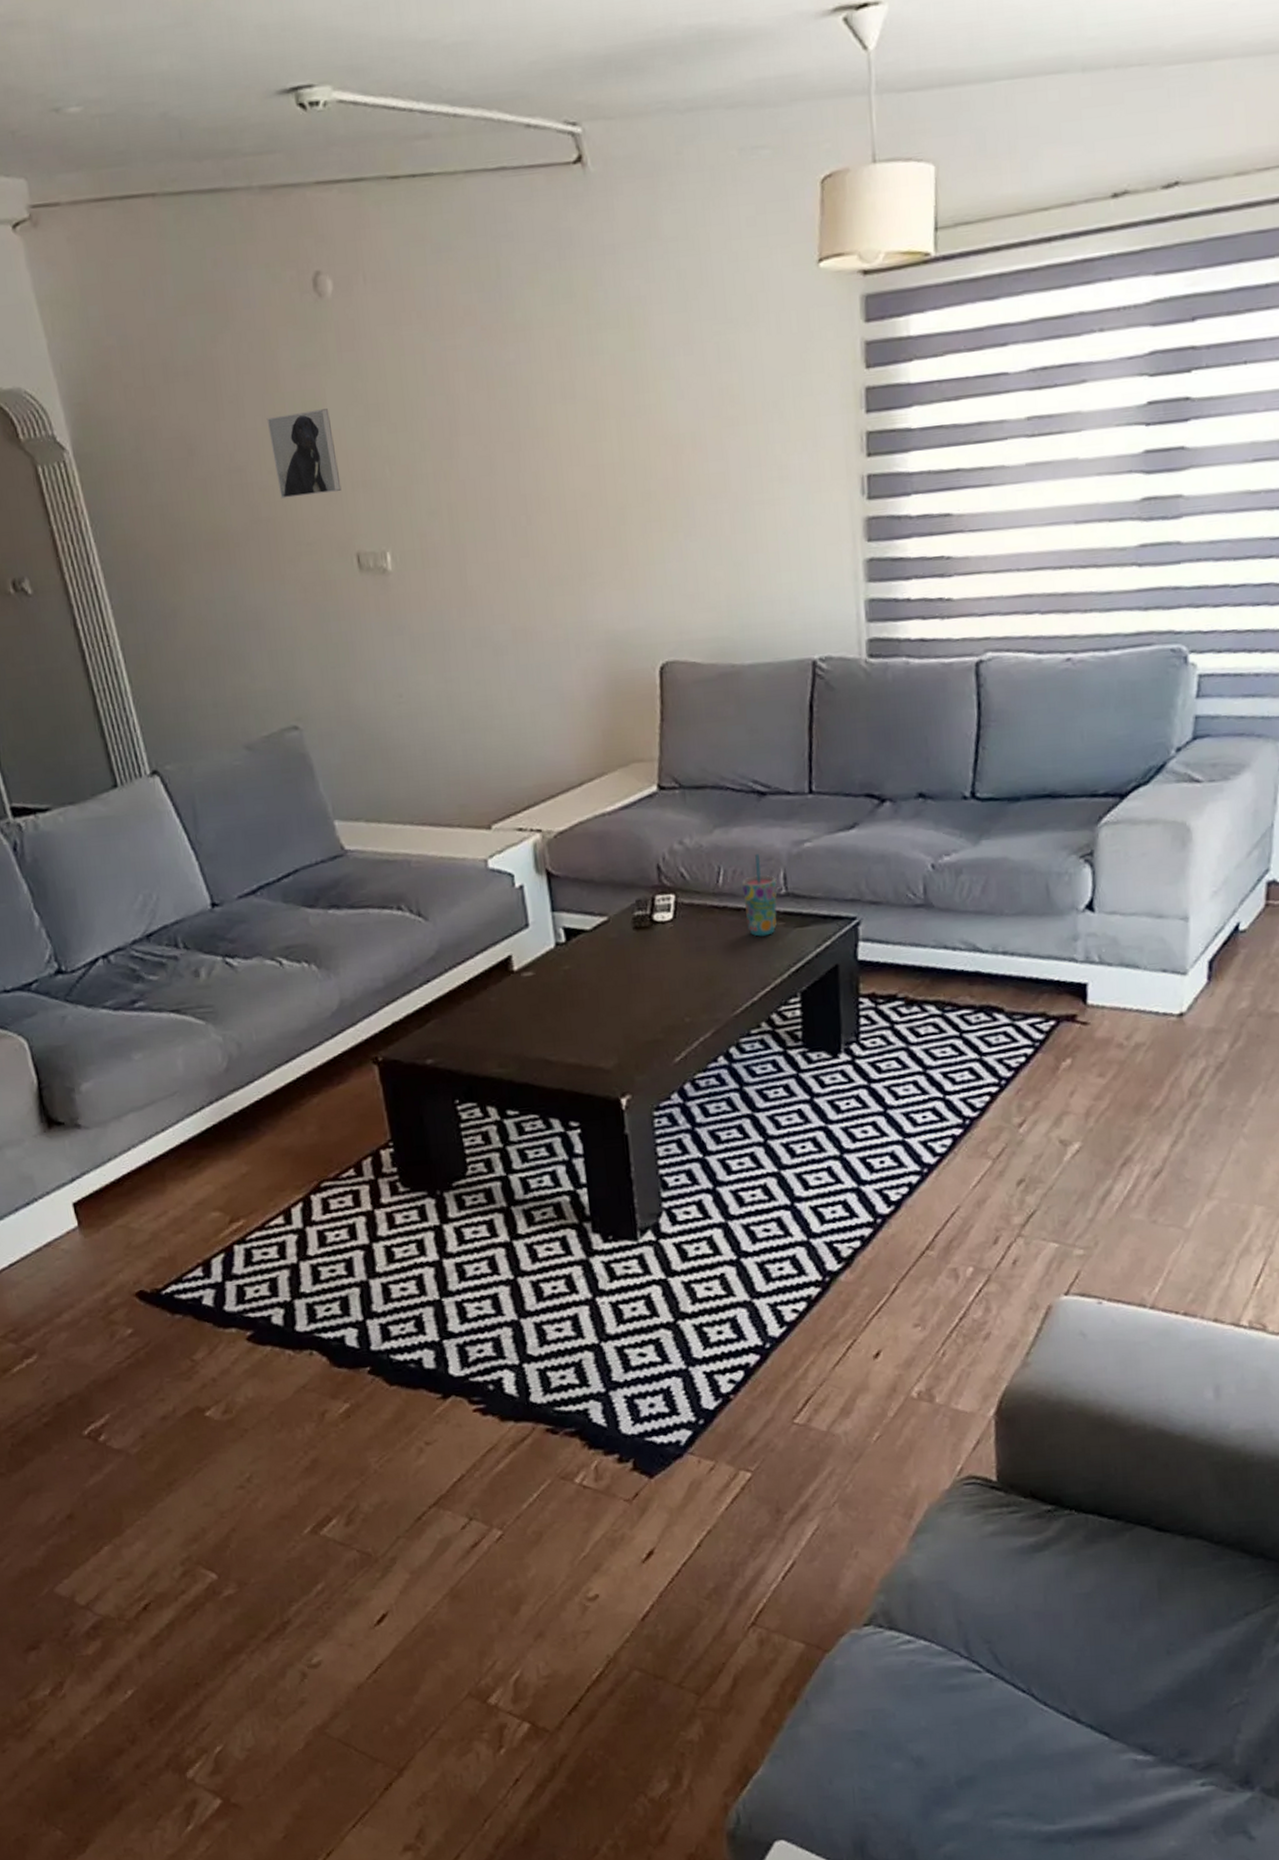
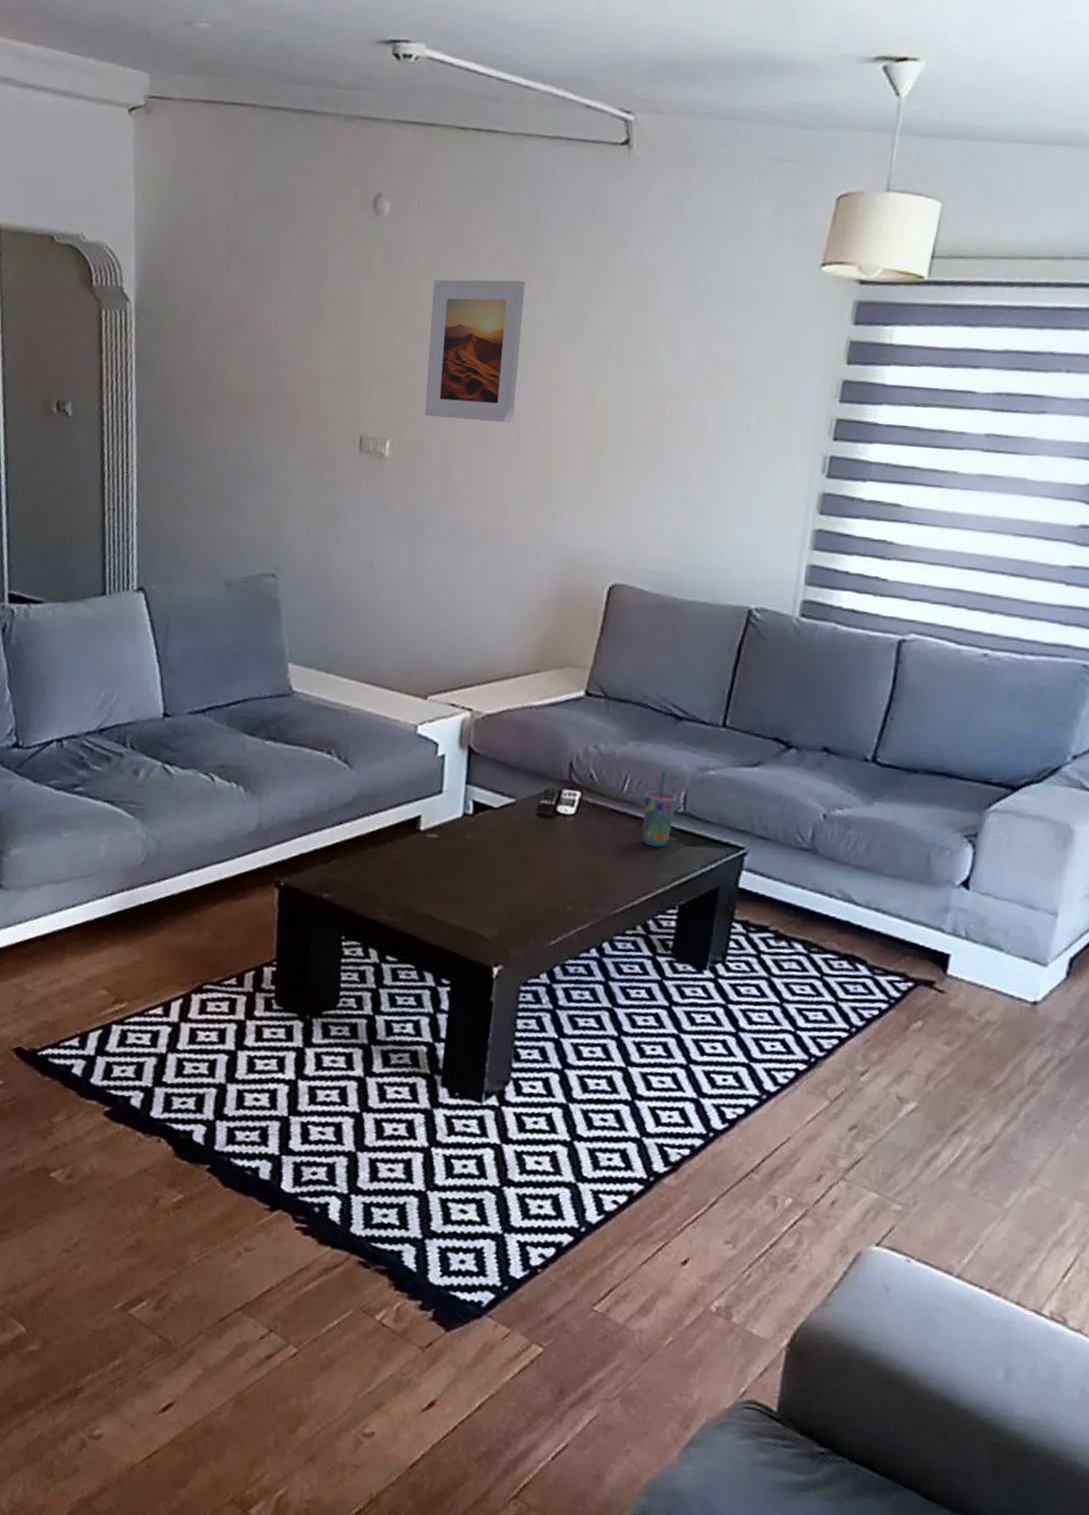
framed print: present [266,409,342,499] -> none [305,307,363,381]
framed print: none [399,341,519,516] -> present [424,279,526,424]

